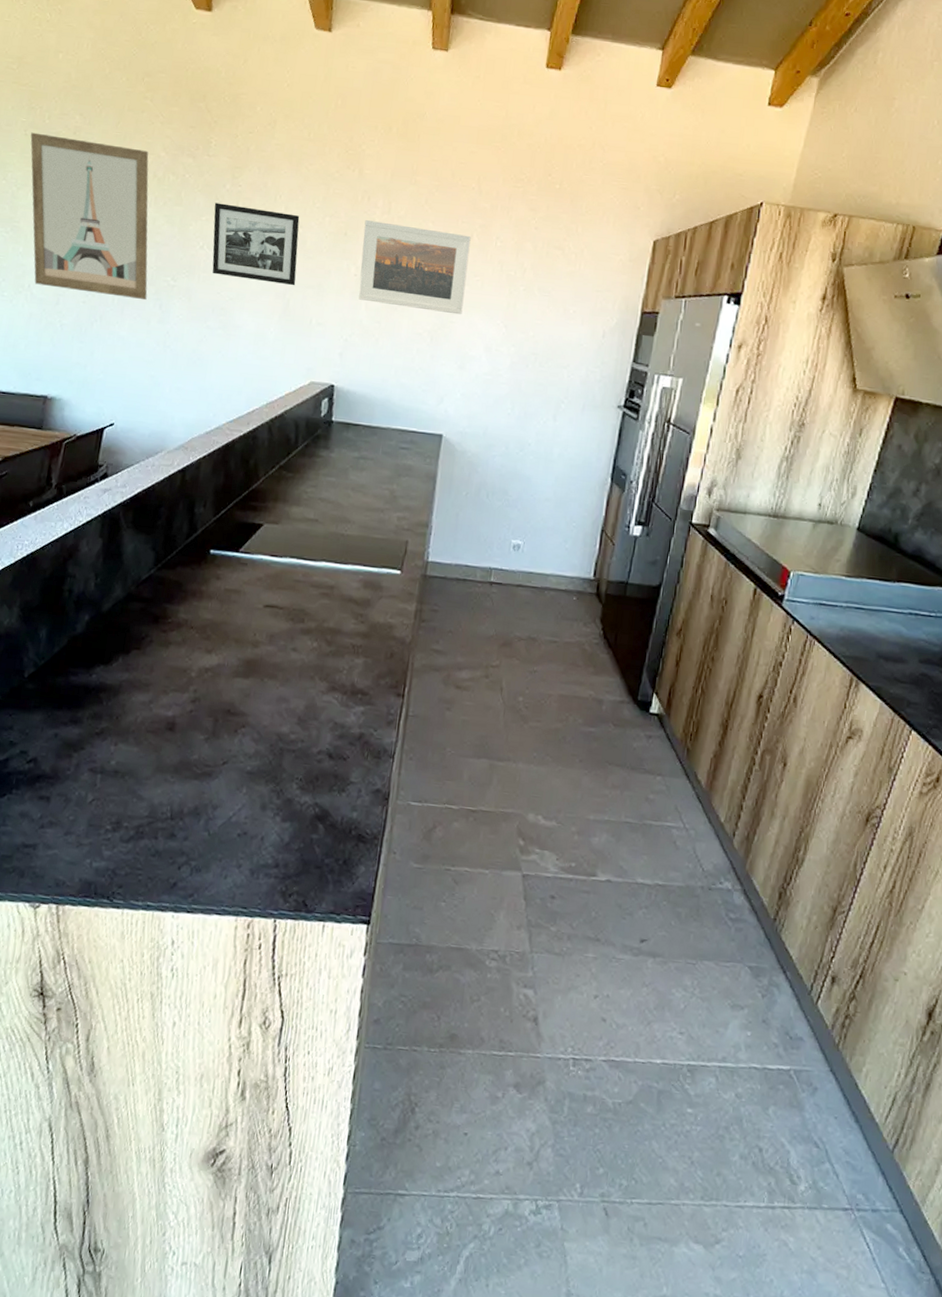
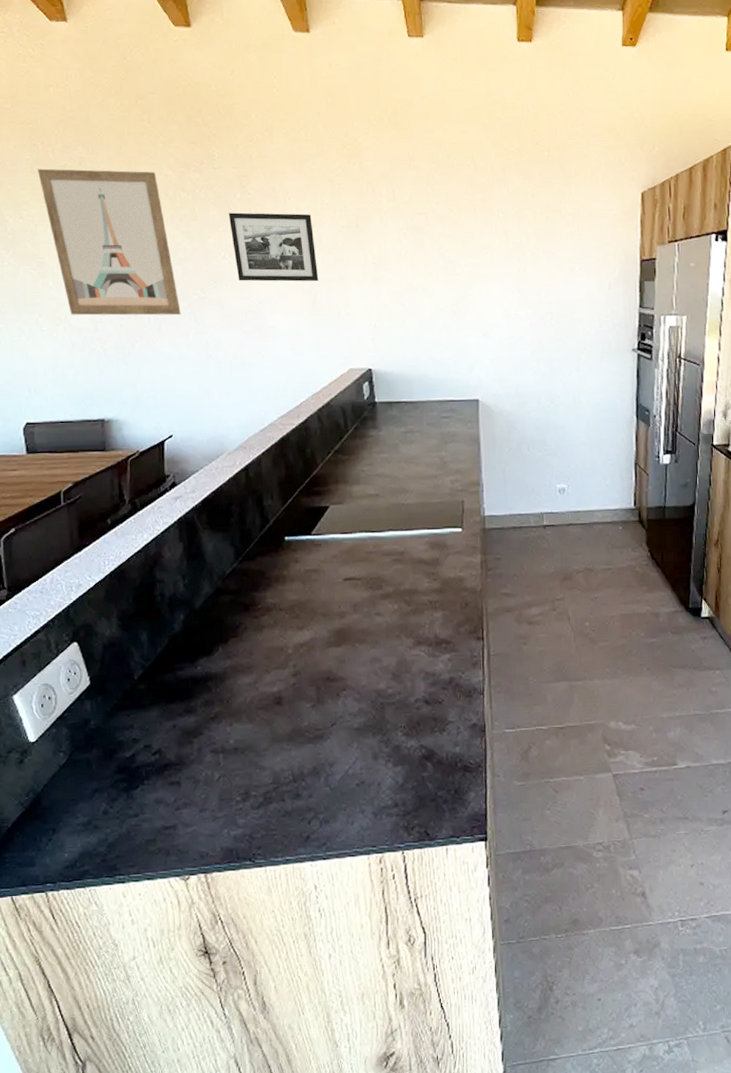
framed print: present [358,220,471,315] -> none [373,209,478,287]

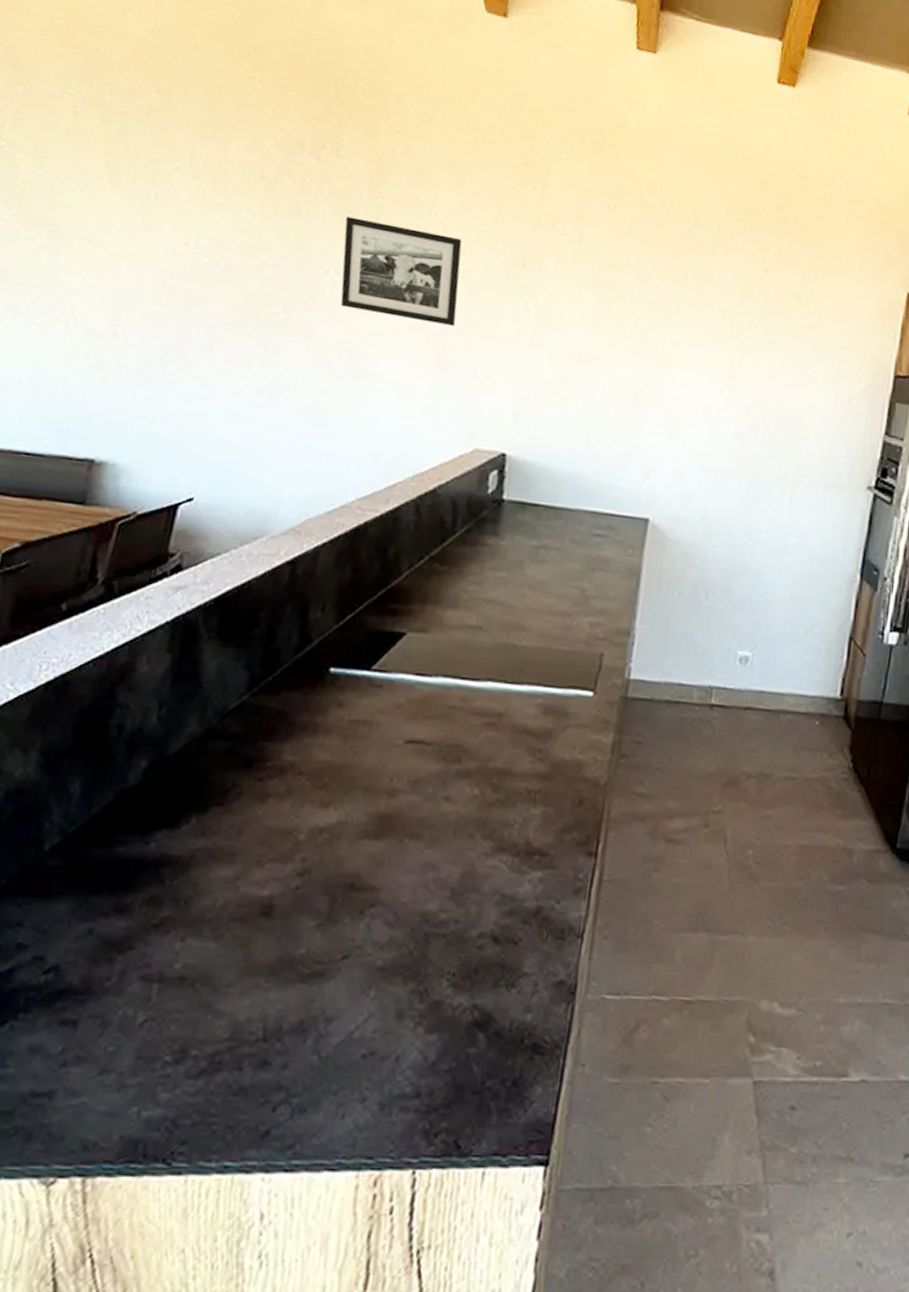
wall art: present [38,168,181,316] -> none [80,109,254,337]

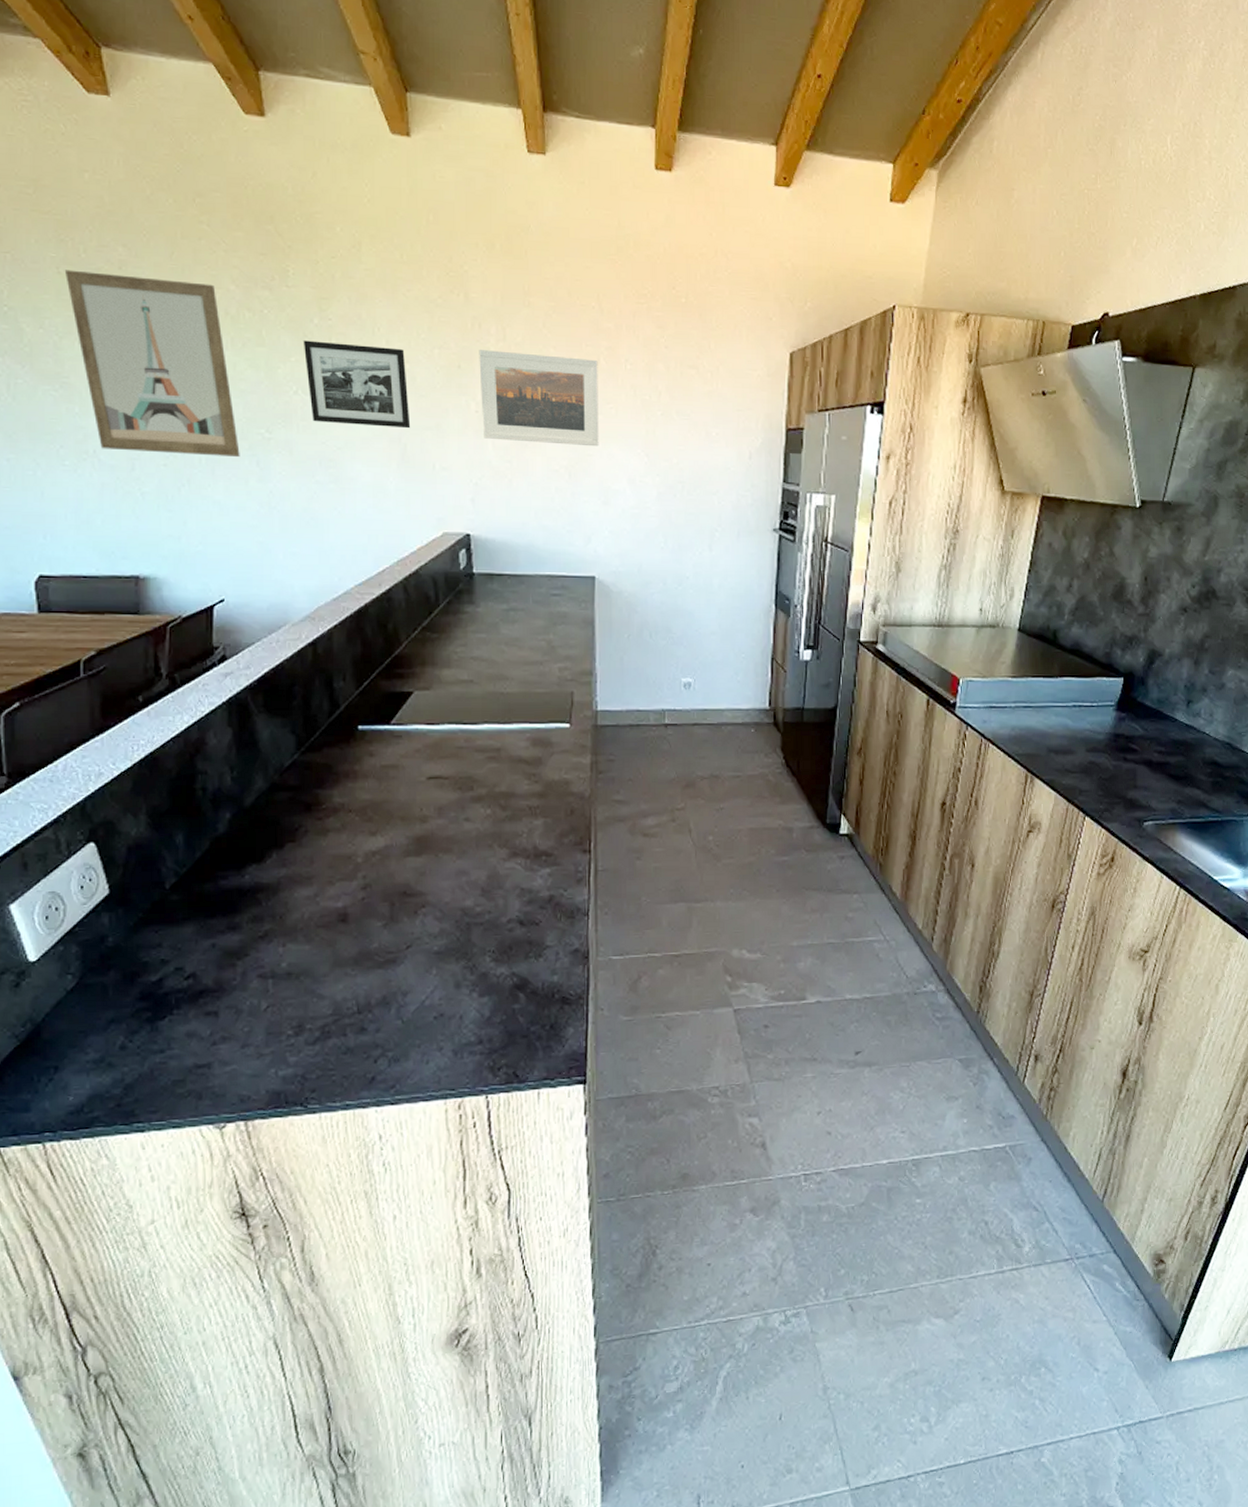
wall art: none [80,109,254,337] -> present [65,269,240,458]
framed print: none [540,249,685,371] -> present [479,350,599,447]

